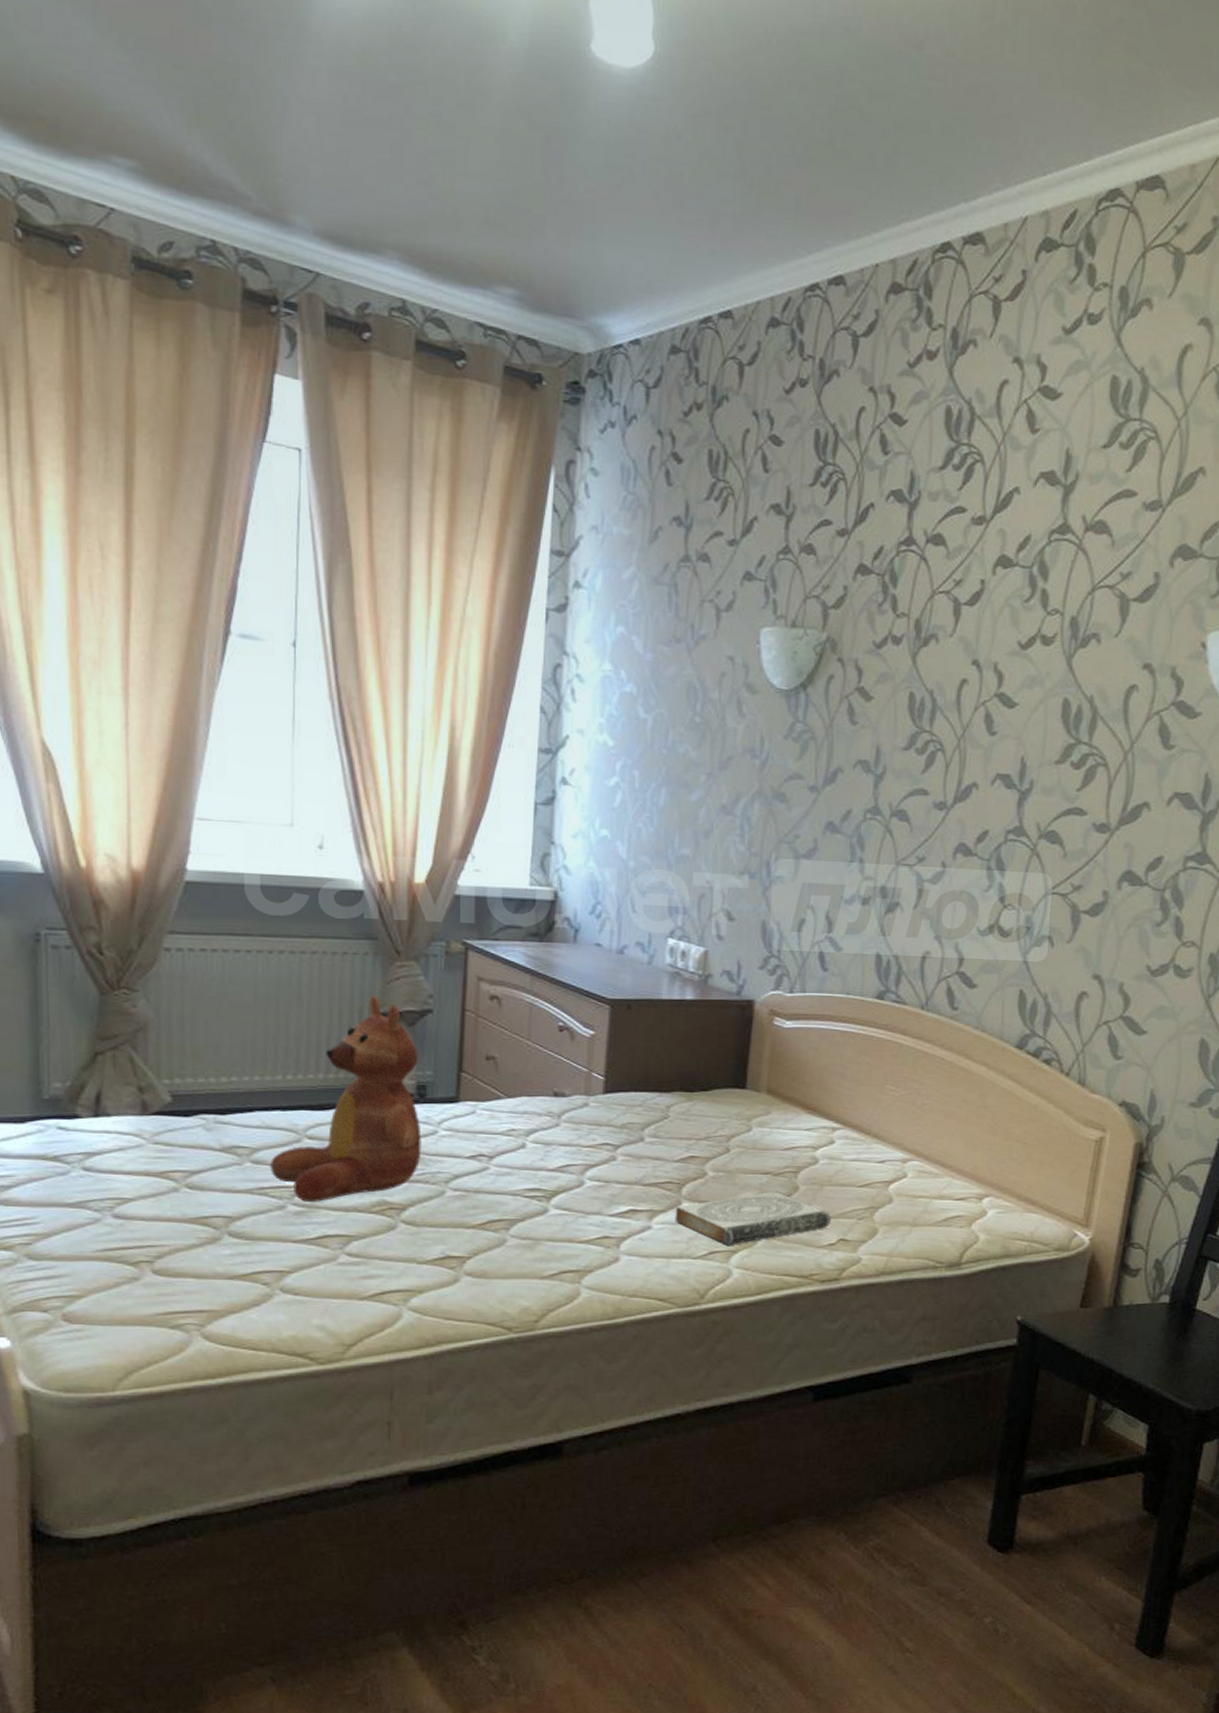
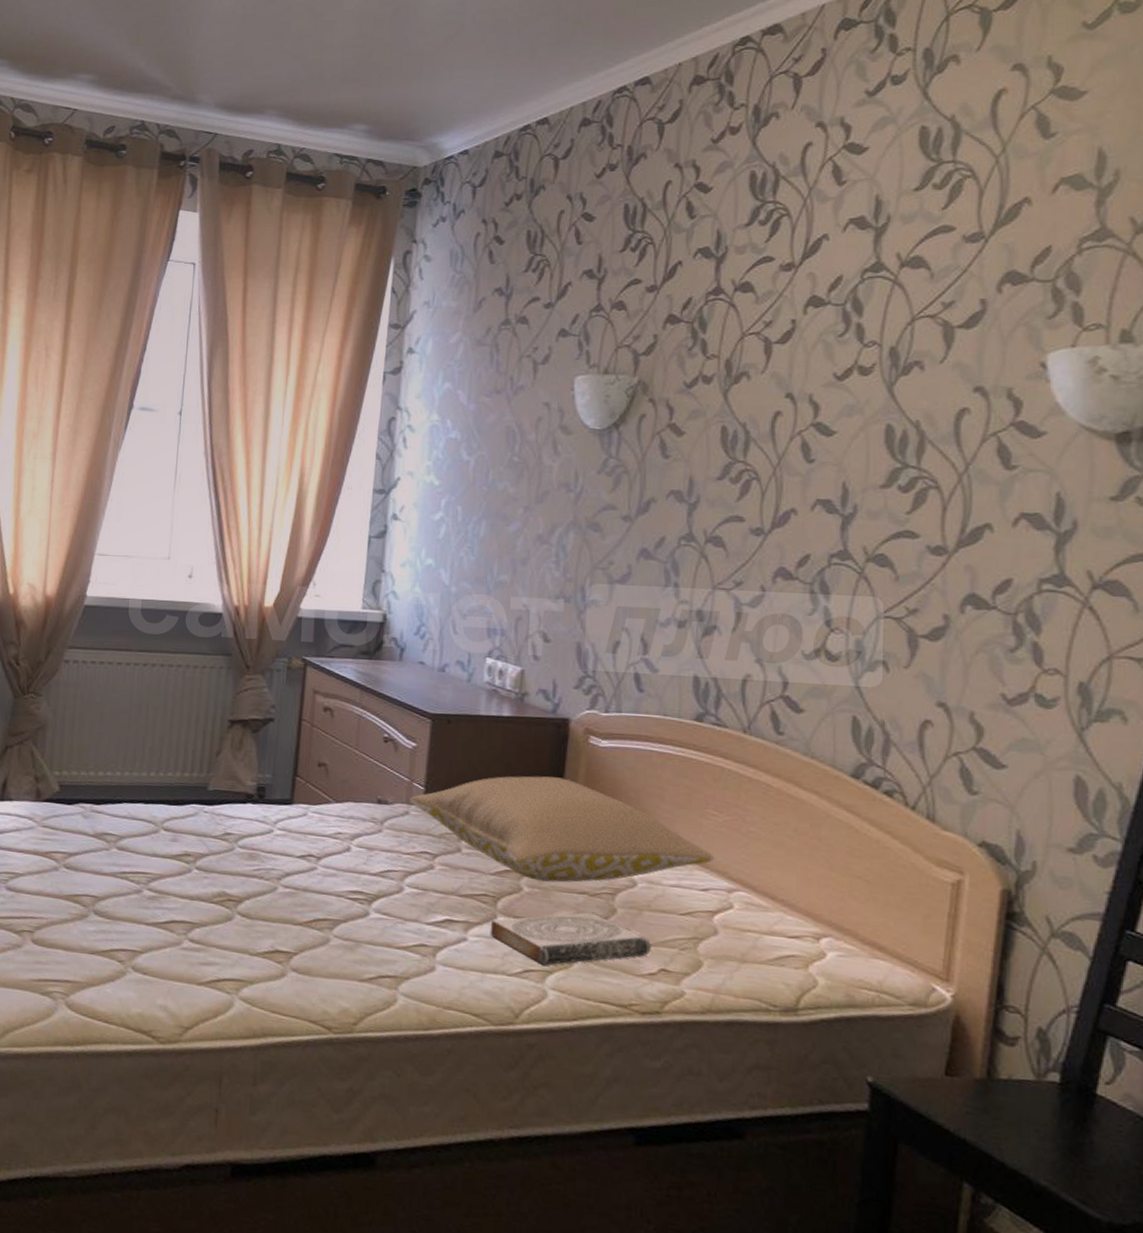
teddy bear: present [270,995,422,1202] -> none [132,704,260,889]
pillow: none [588,1060,892,1165] -> present [409,776,715,883]

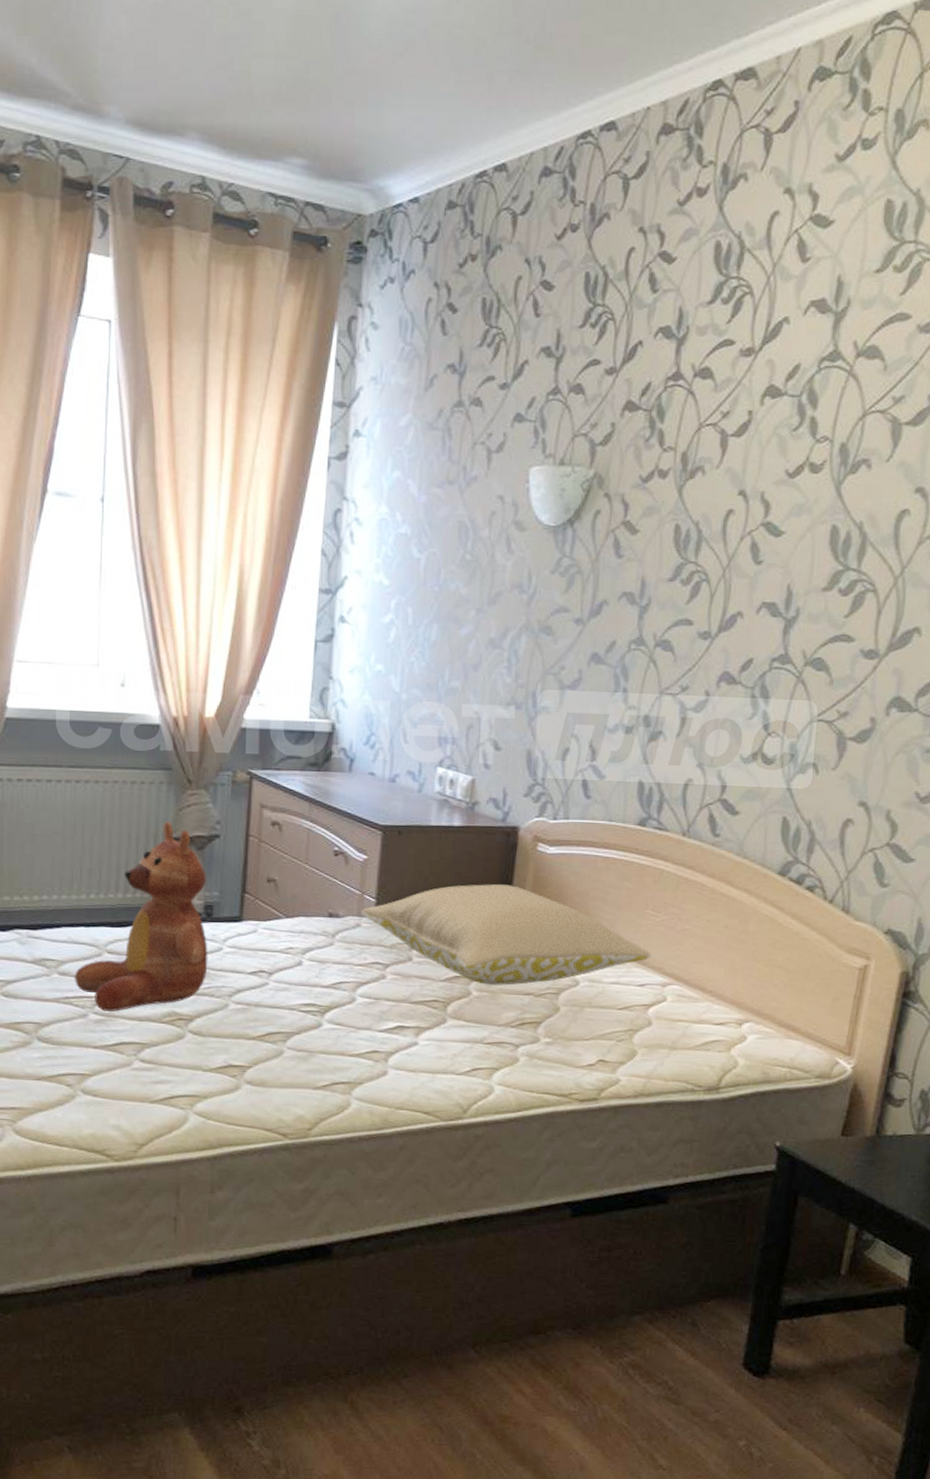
teddy bear: none [132,704,260,889] -> present [75,821,208,1012]
book: present [490,912,651,965] -> none [440,1011,591,1063]

